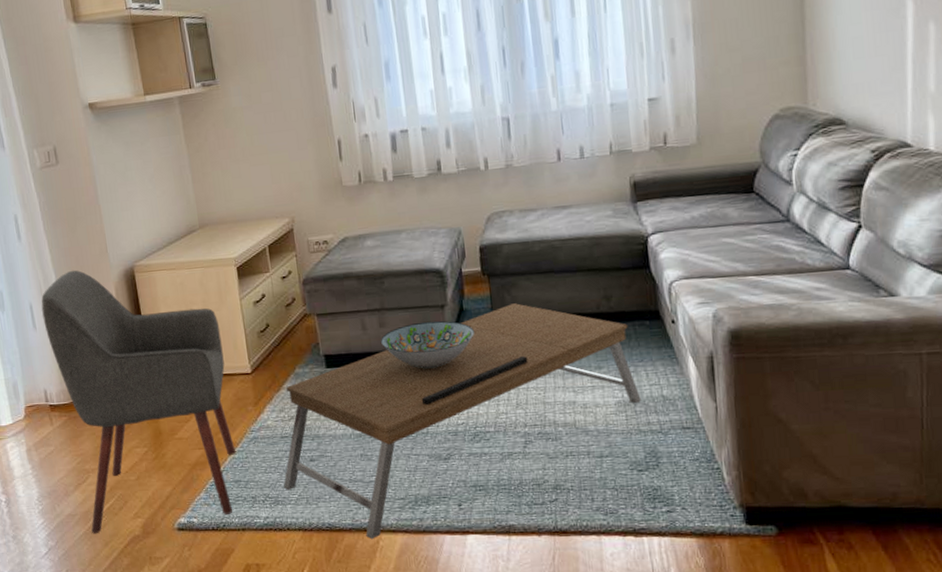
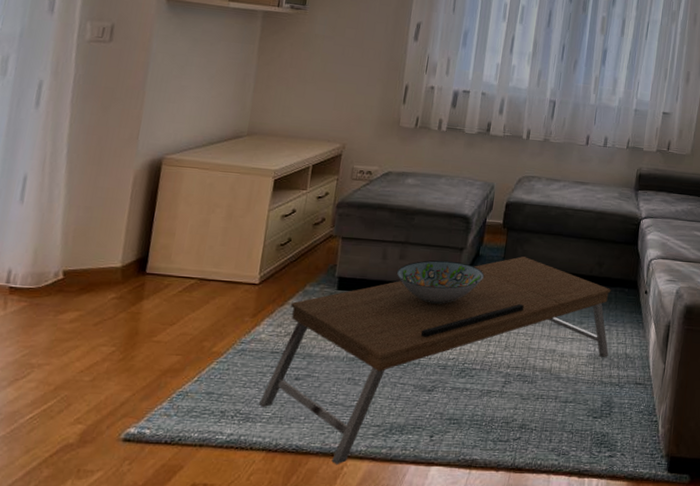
chair: present [41,270,237,534] -> none [12,149,239,439]

